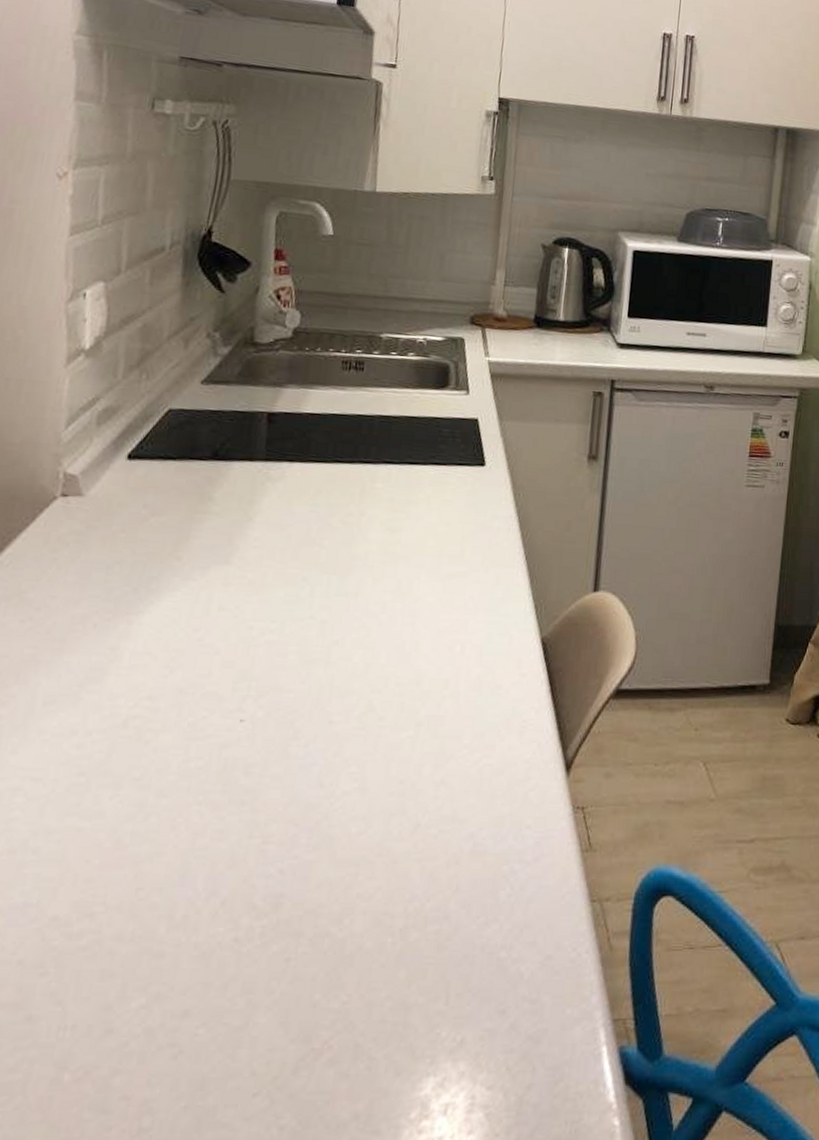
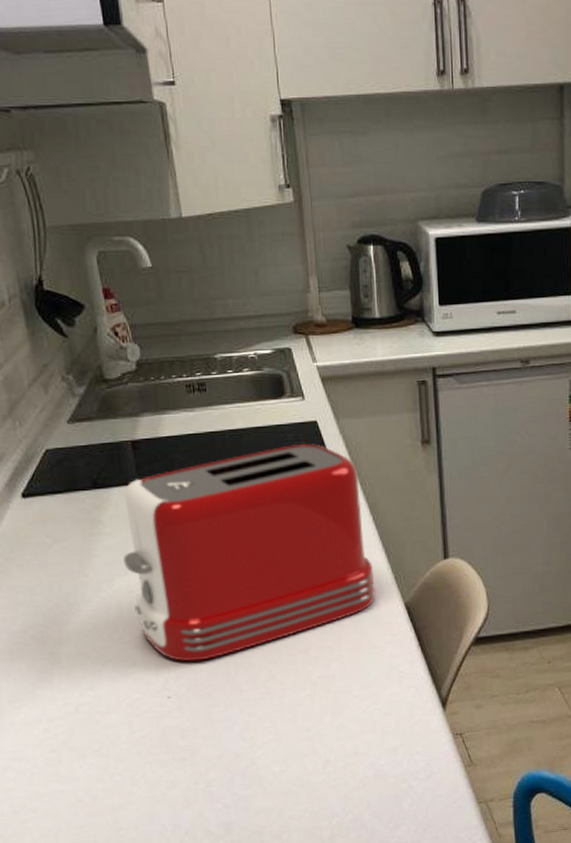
toaster: none [226,441,513,679] -> present [123,444,375,662]

